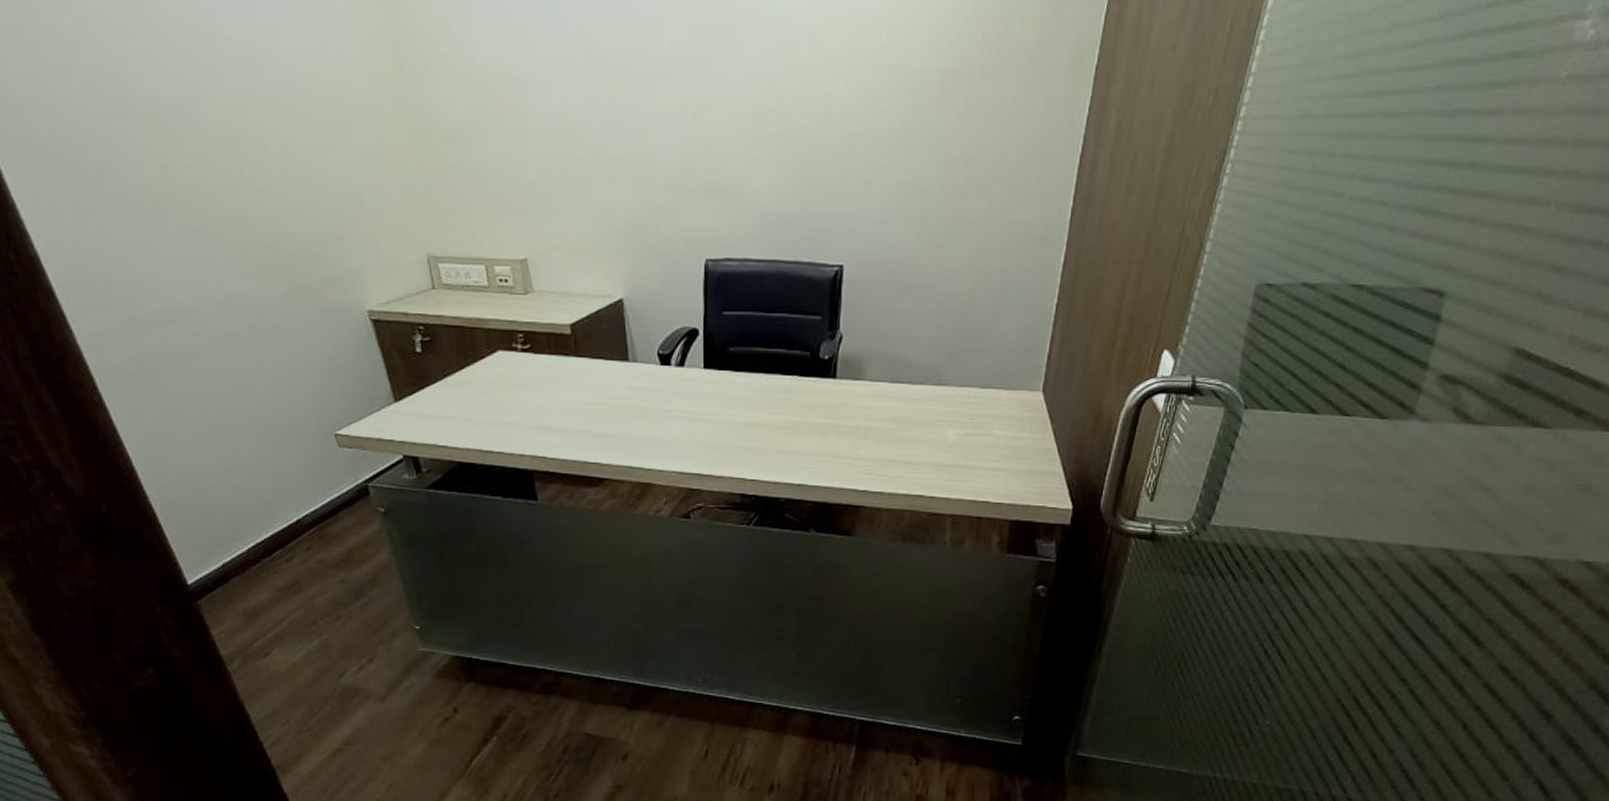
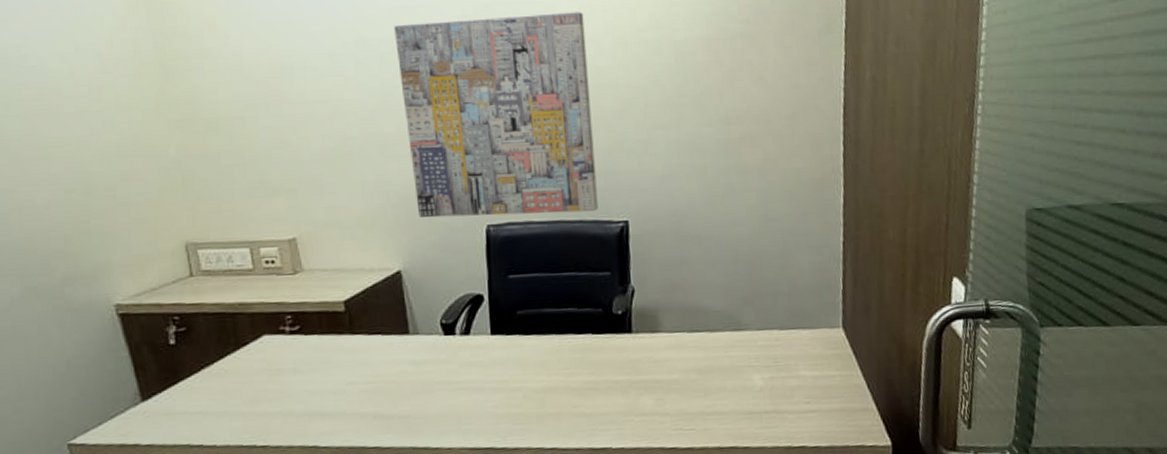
wall art: none [624,30,817,252] -> present [394,12,598,218]

